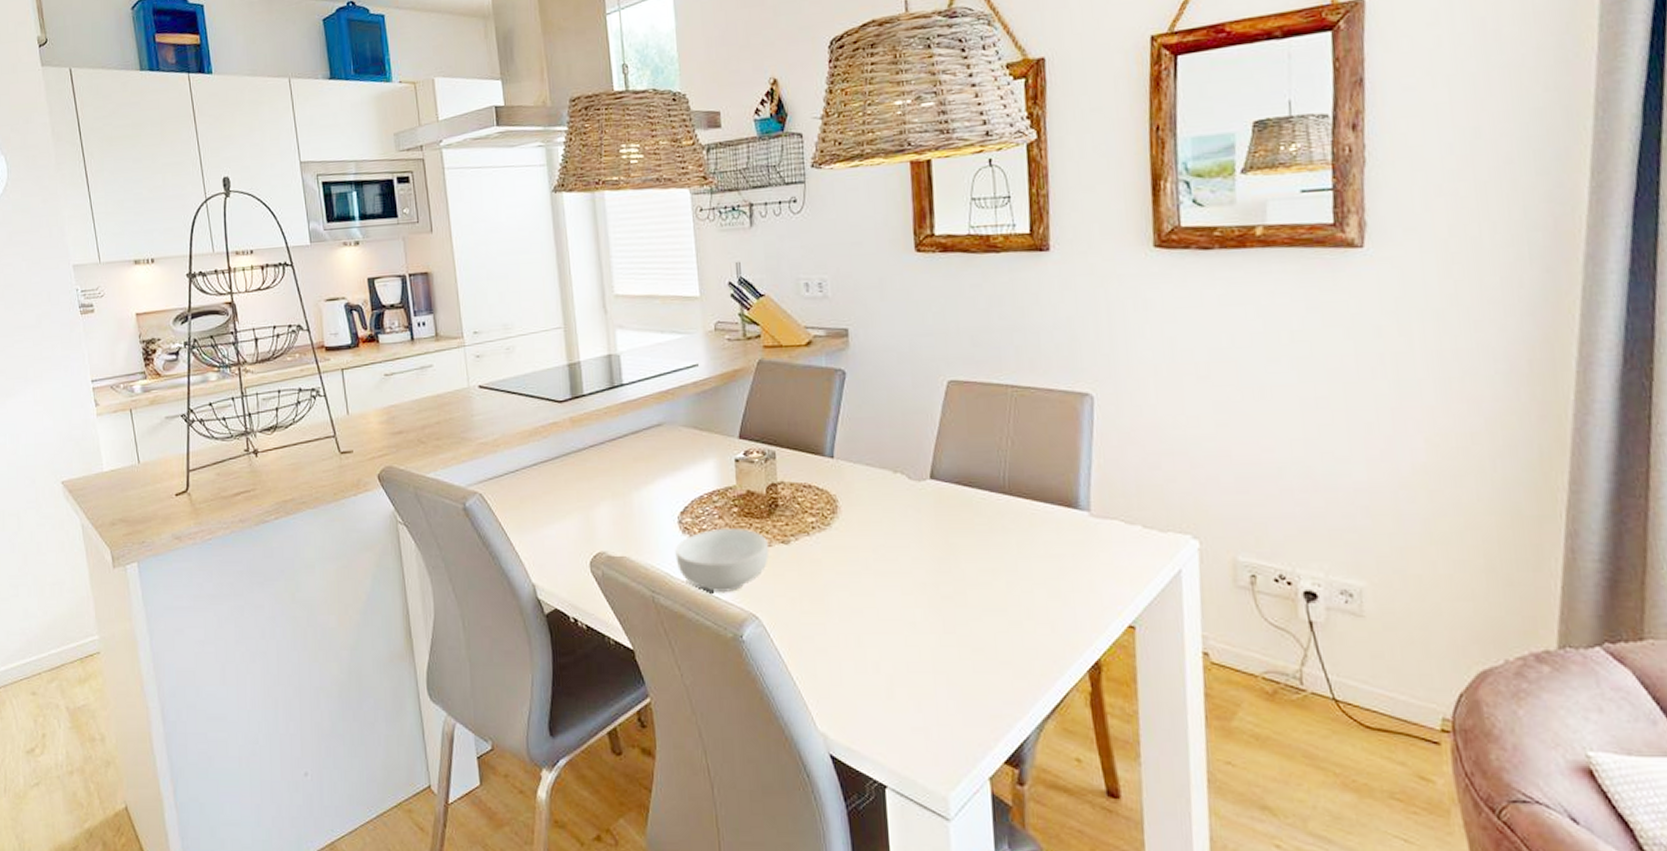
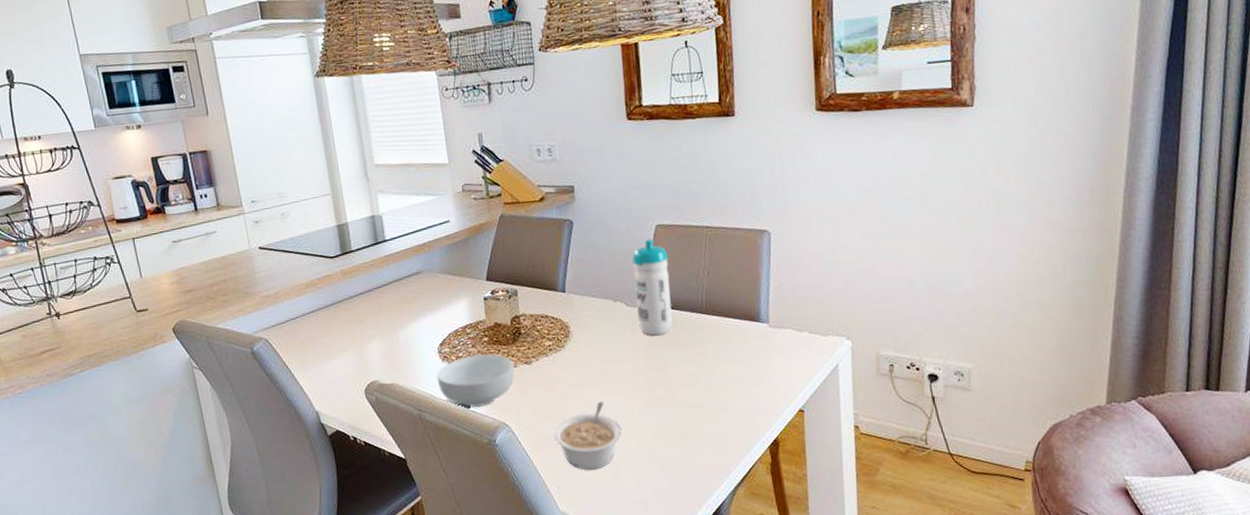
legume: none [812,596,899,682] -> present [552,401,622,470]
water bottle: none [917,397,966,518] -> present [632,239,673,336]

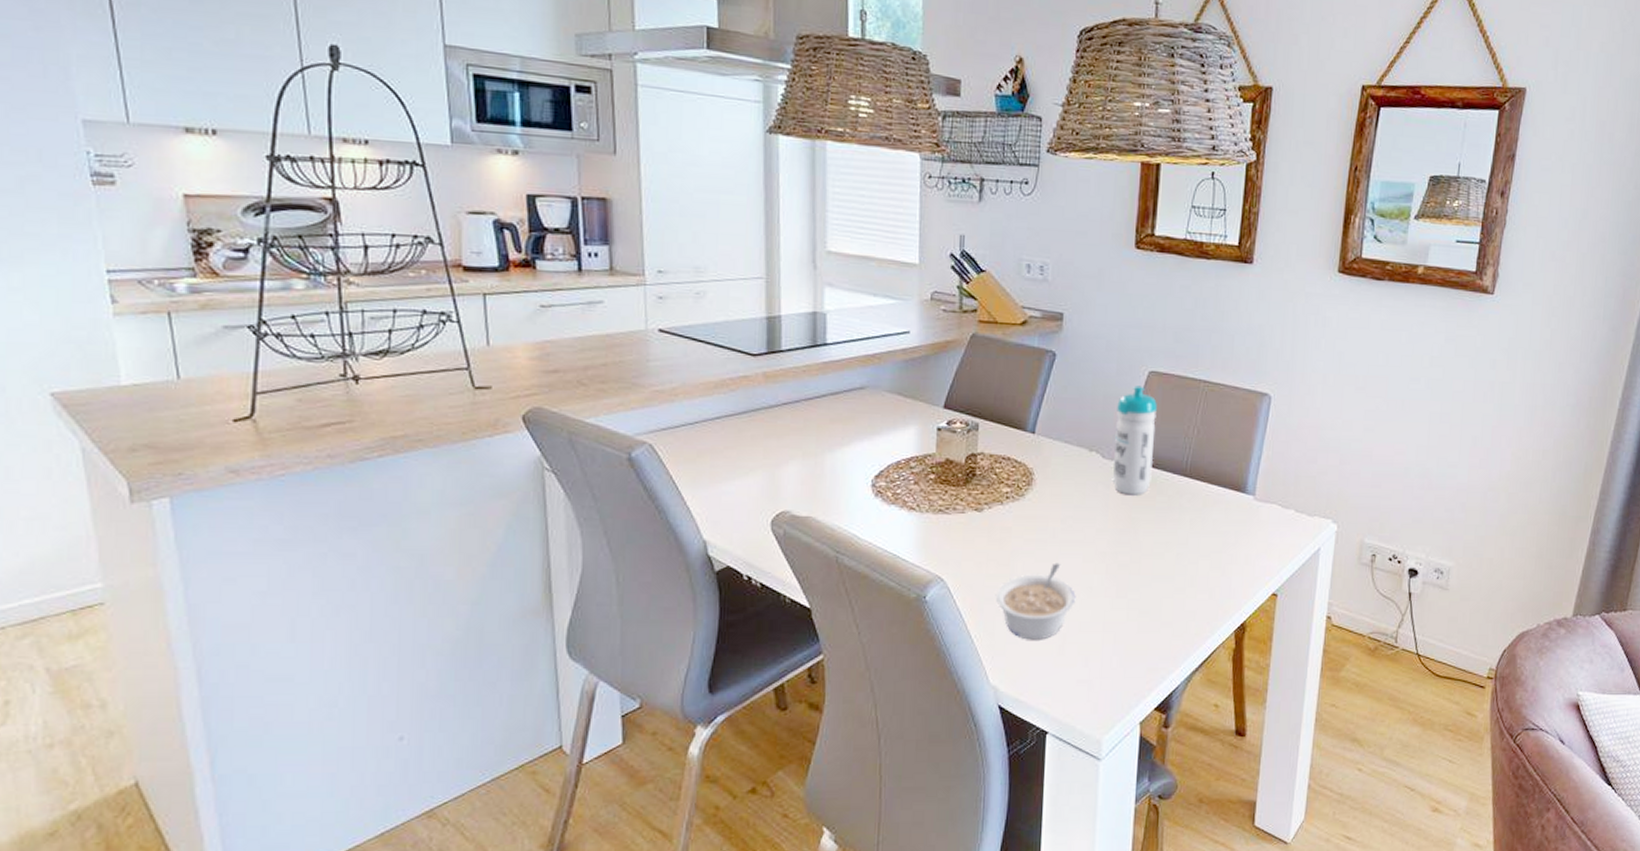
cereal bowl: present [436,354,515,408] -> none [865,493,962,556]

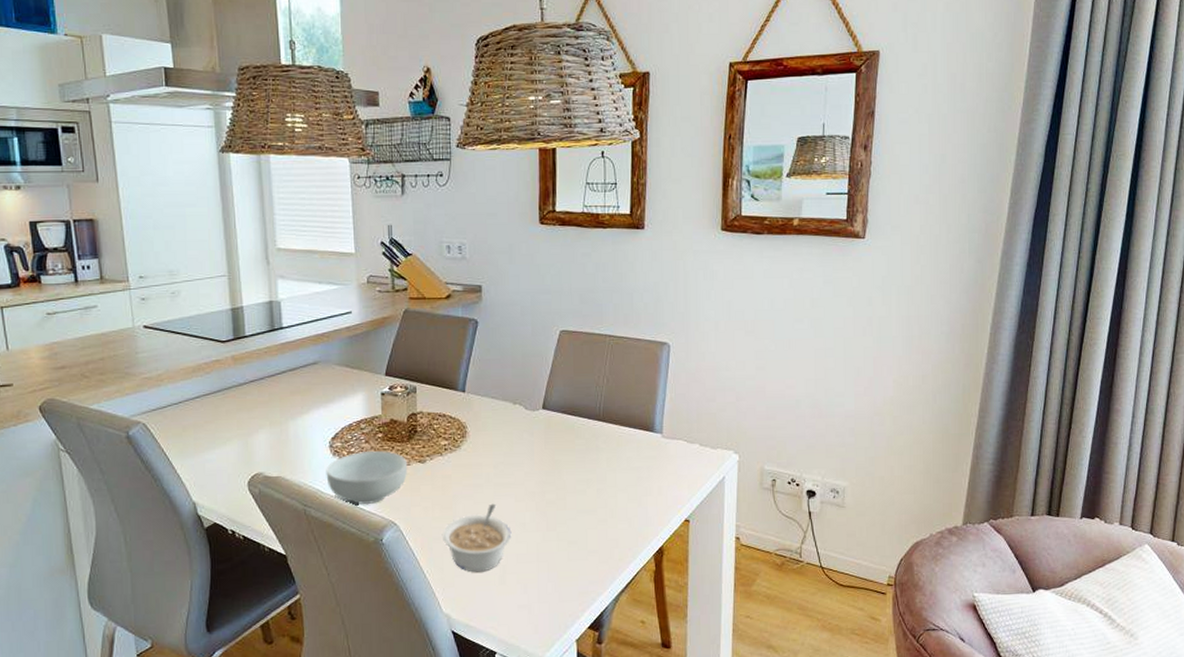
cereal bowl: none [865,493,962,556] -> present [326,450,408,505]
water bottle: present [1113,385,1157,495] -> none [534,344,571,441]

